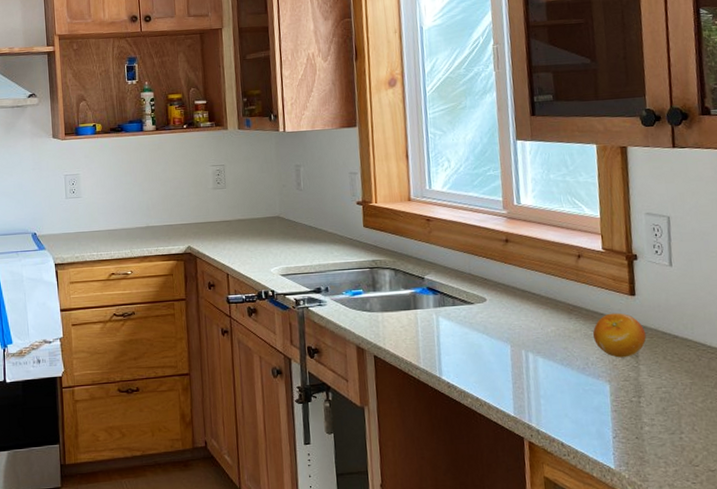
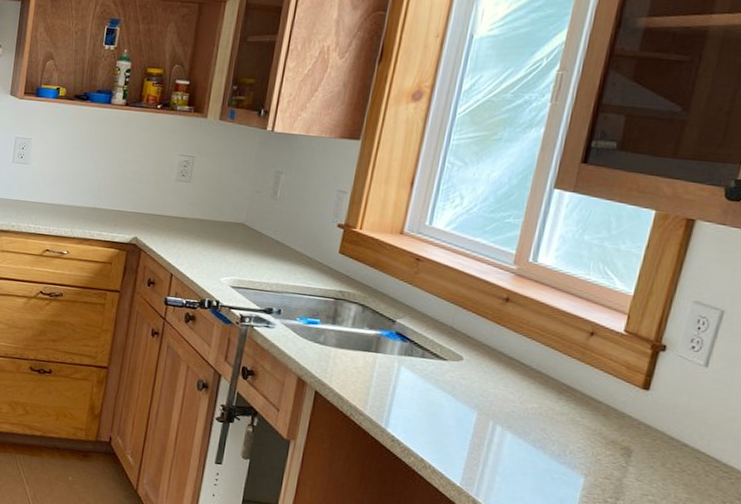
fruit: present [593,312,646,358] -> none [581,403,649,455]

